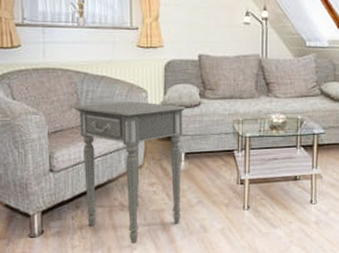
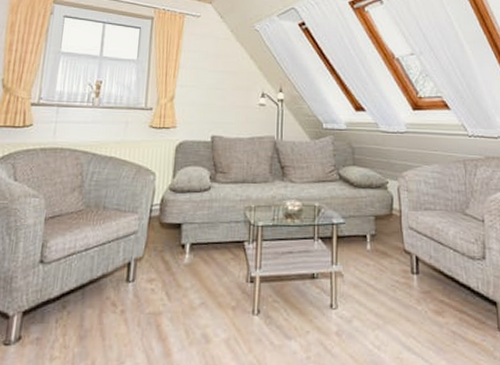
side table: present [73,101,186,245] -> none [73,184,195,357]

